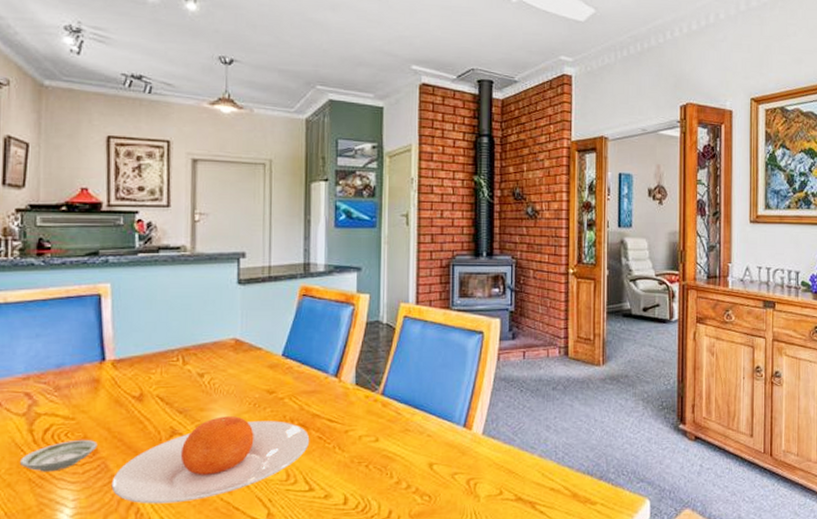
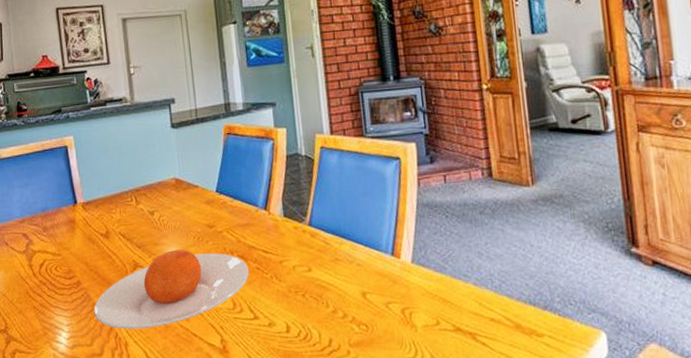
saucer: present [19,439,98,472] -> none [25,272,80,301]

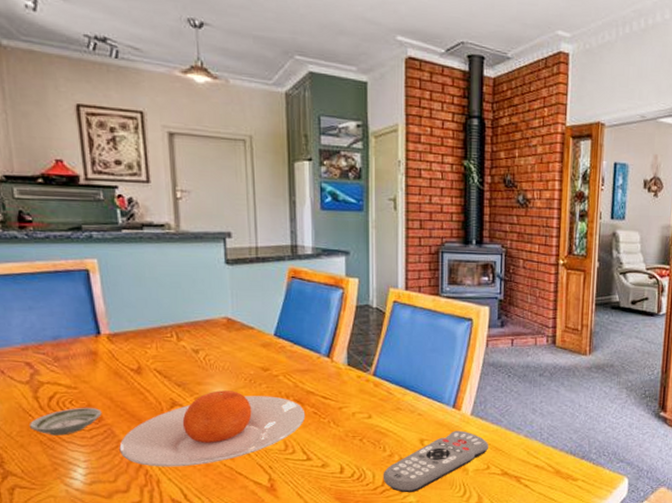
saucer: none [25,272,80,301] -> present [29,407,102,436]
remote control: none [328,281,435,354] -> present [383,430,488,493]

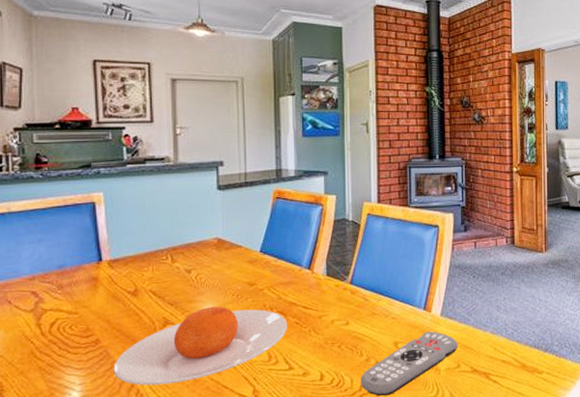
saucer: present [29,407,102,436] -> none [30,330,99,361]

